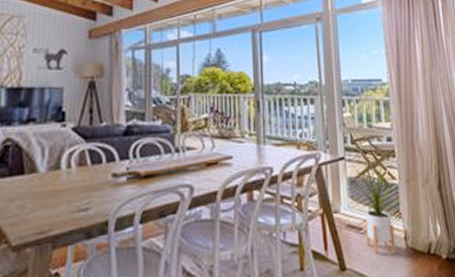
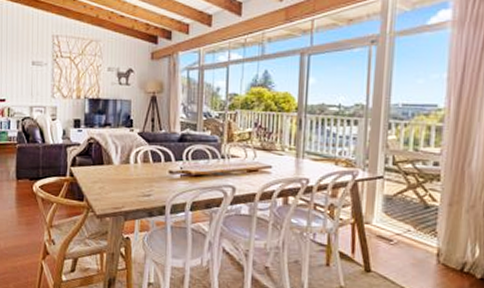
house plant: present [351,161,400,254] -> none [387,183,439,267]

